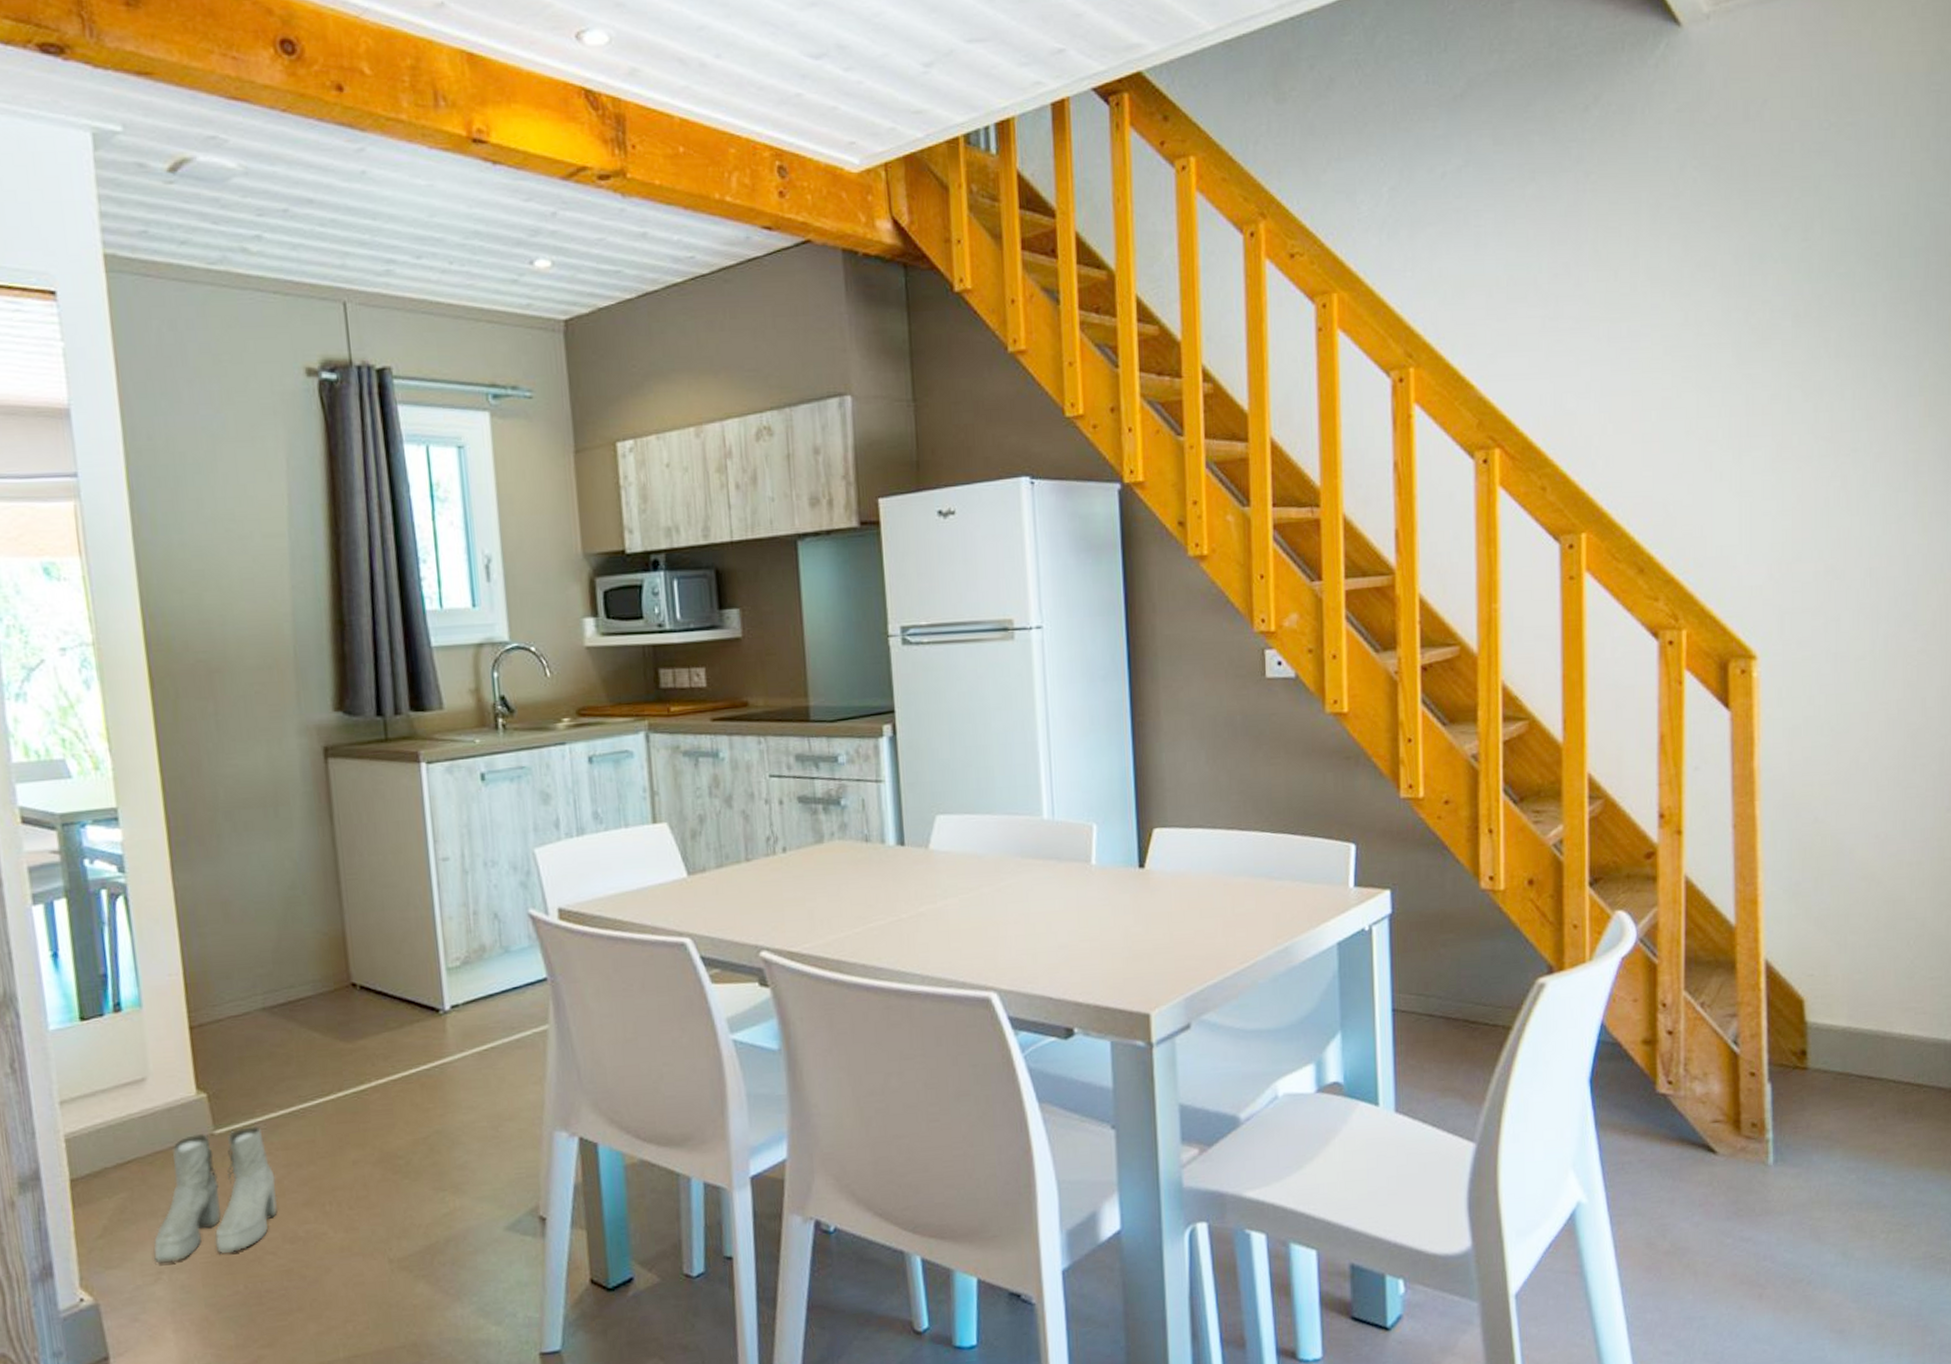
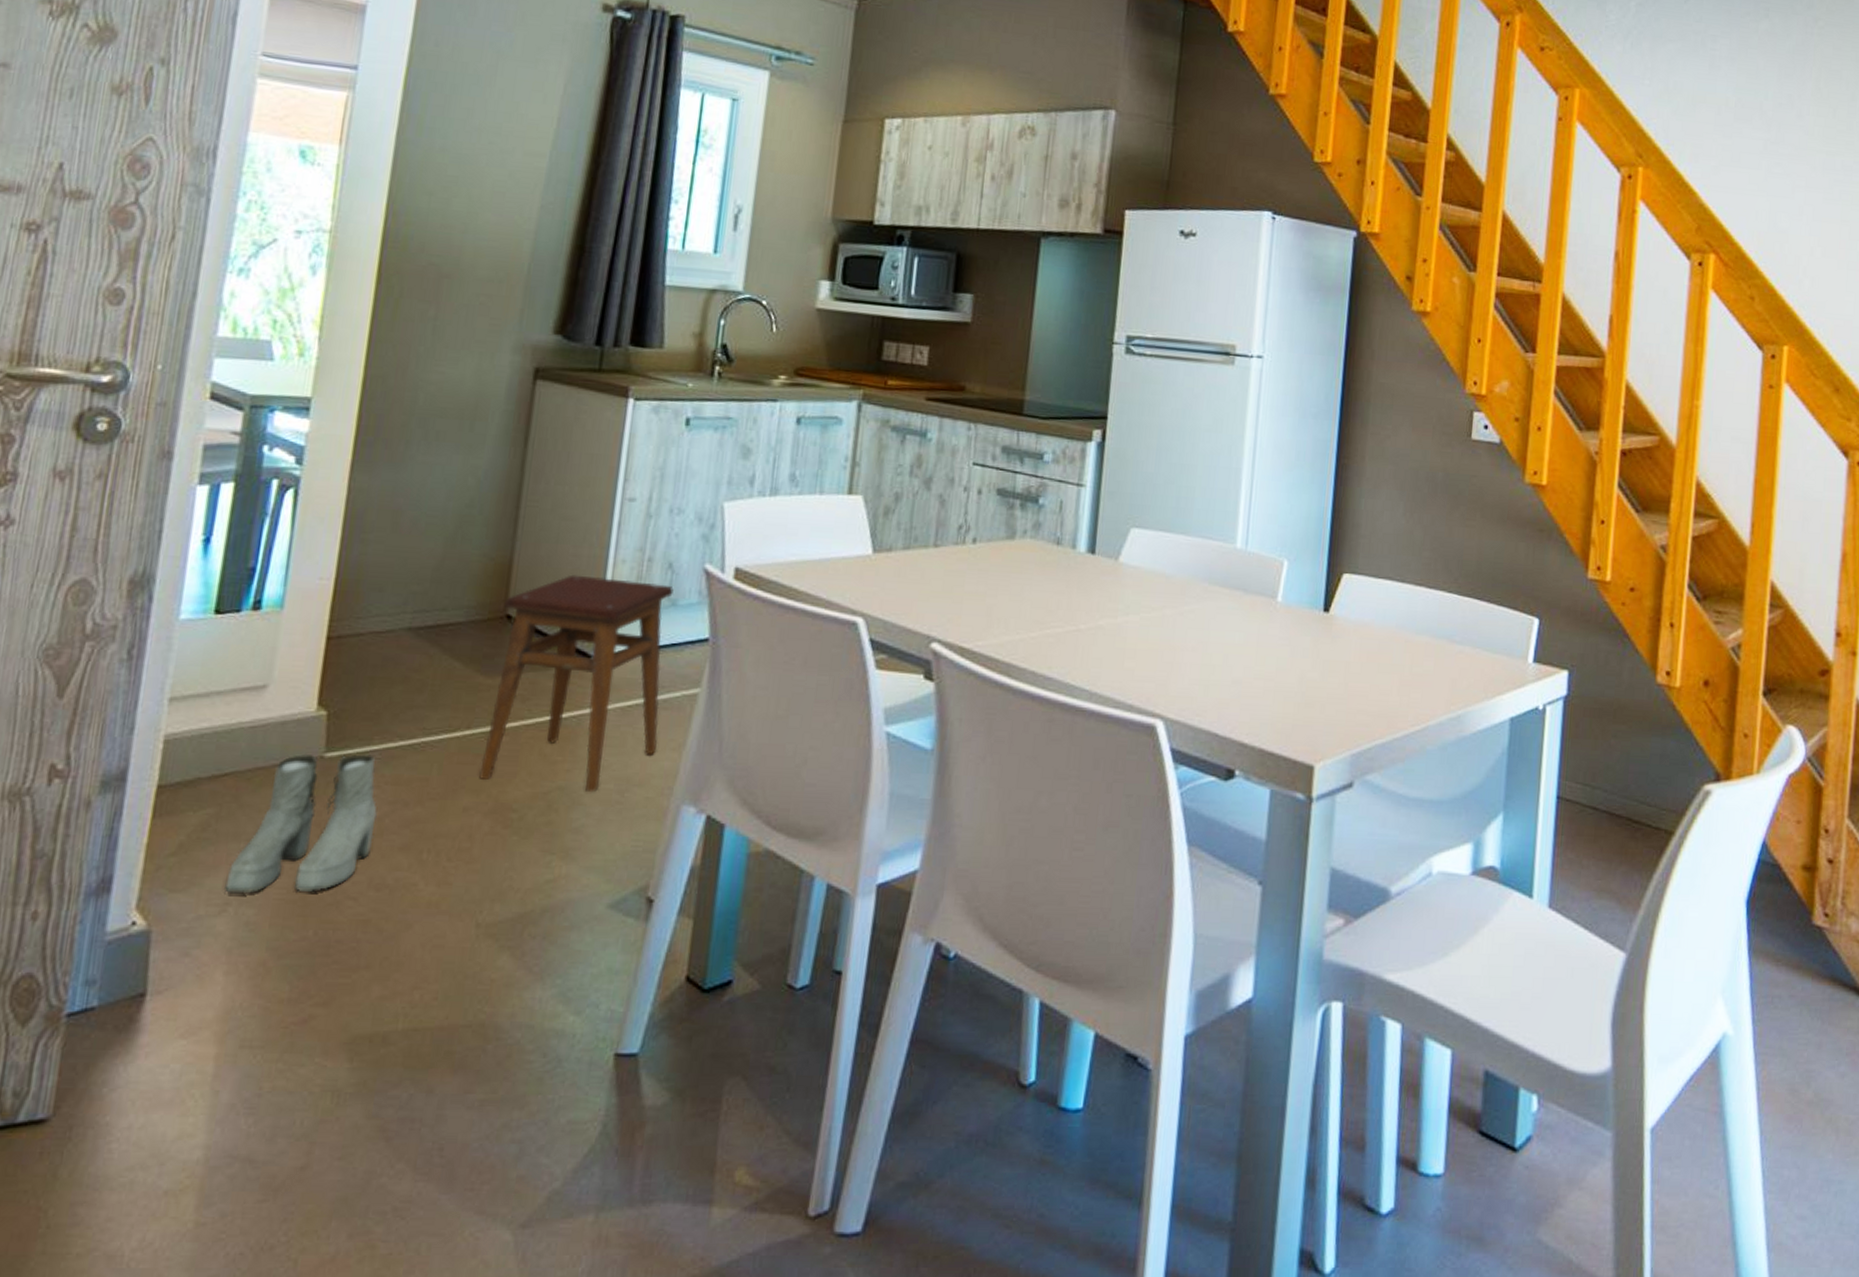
stool: none [347,934,520,1134] -> present [479,574,674,793]

